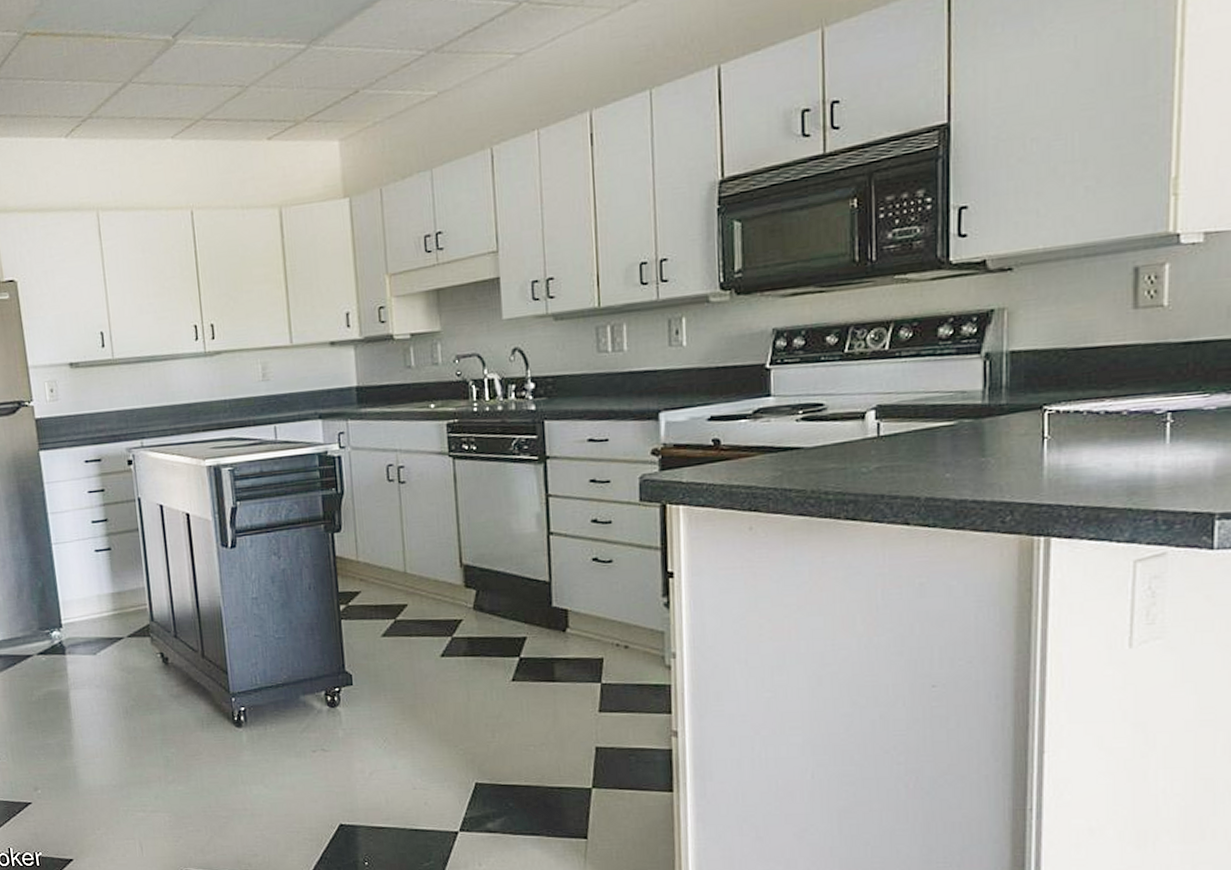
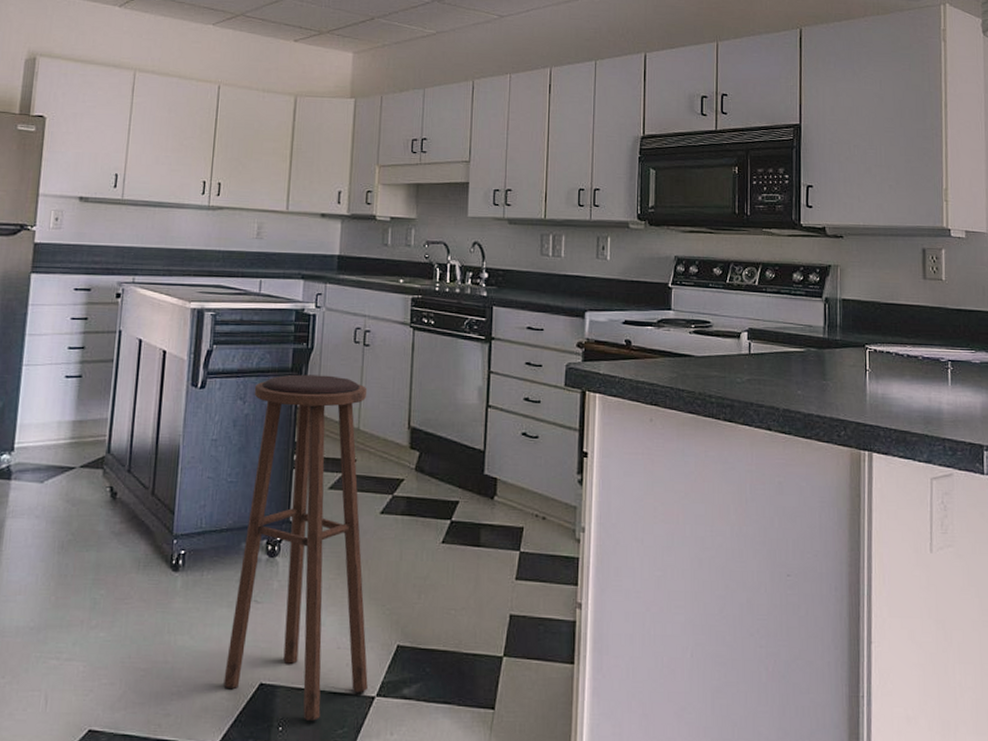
stool: none [287,519,450,856] -> present [223,374,368,721]

